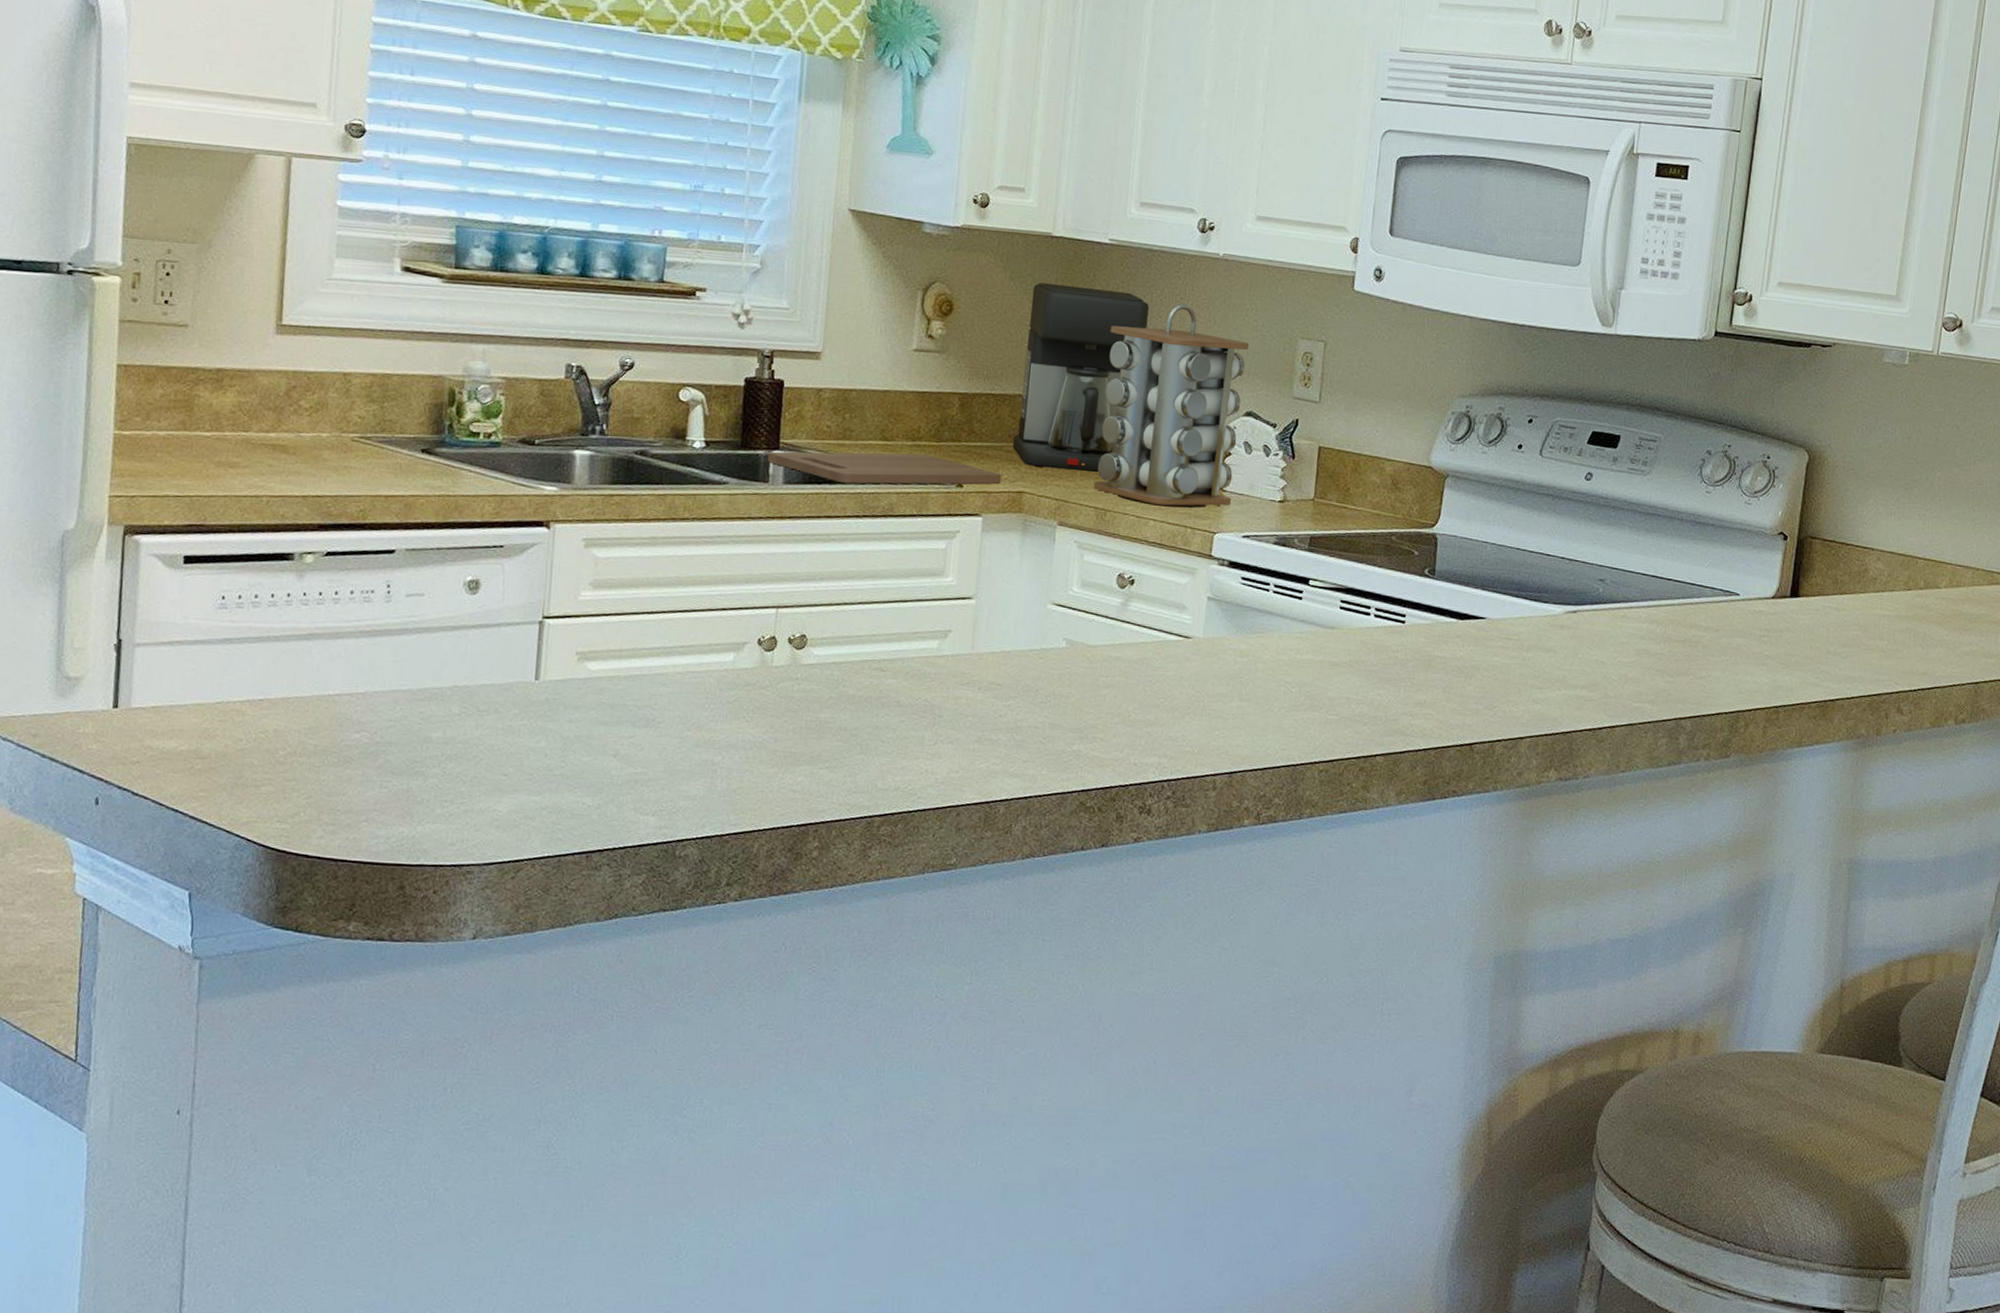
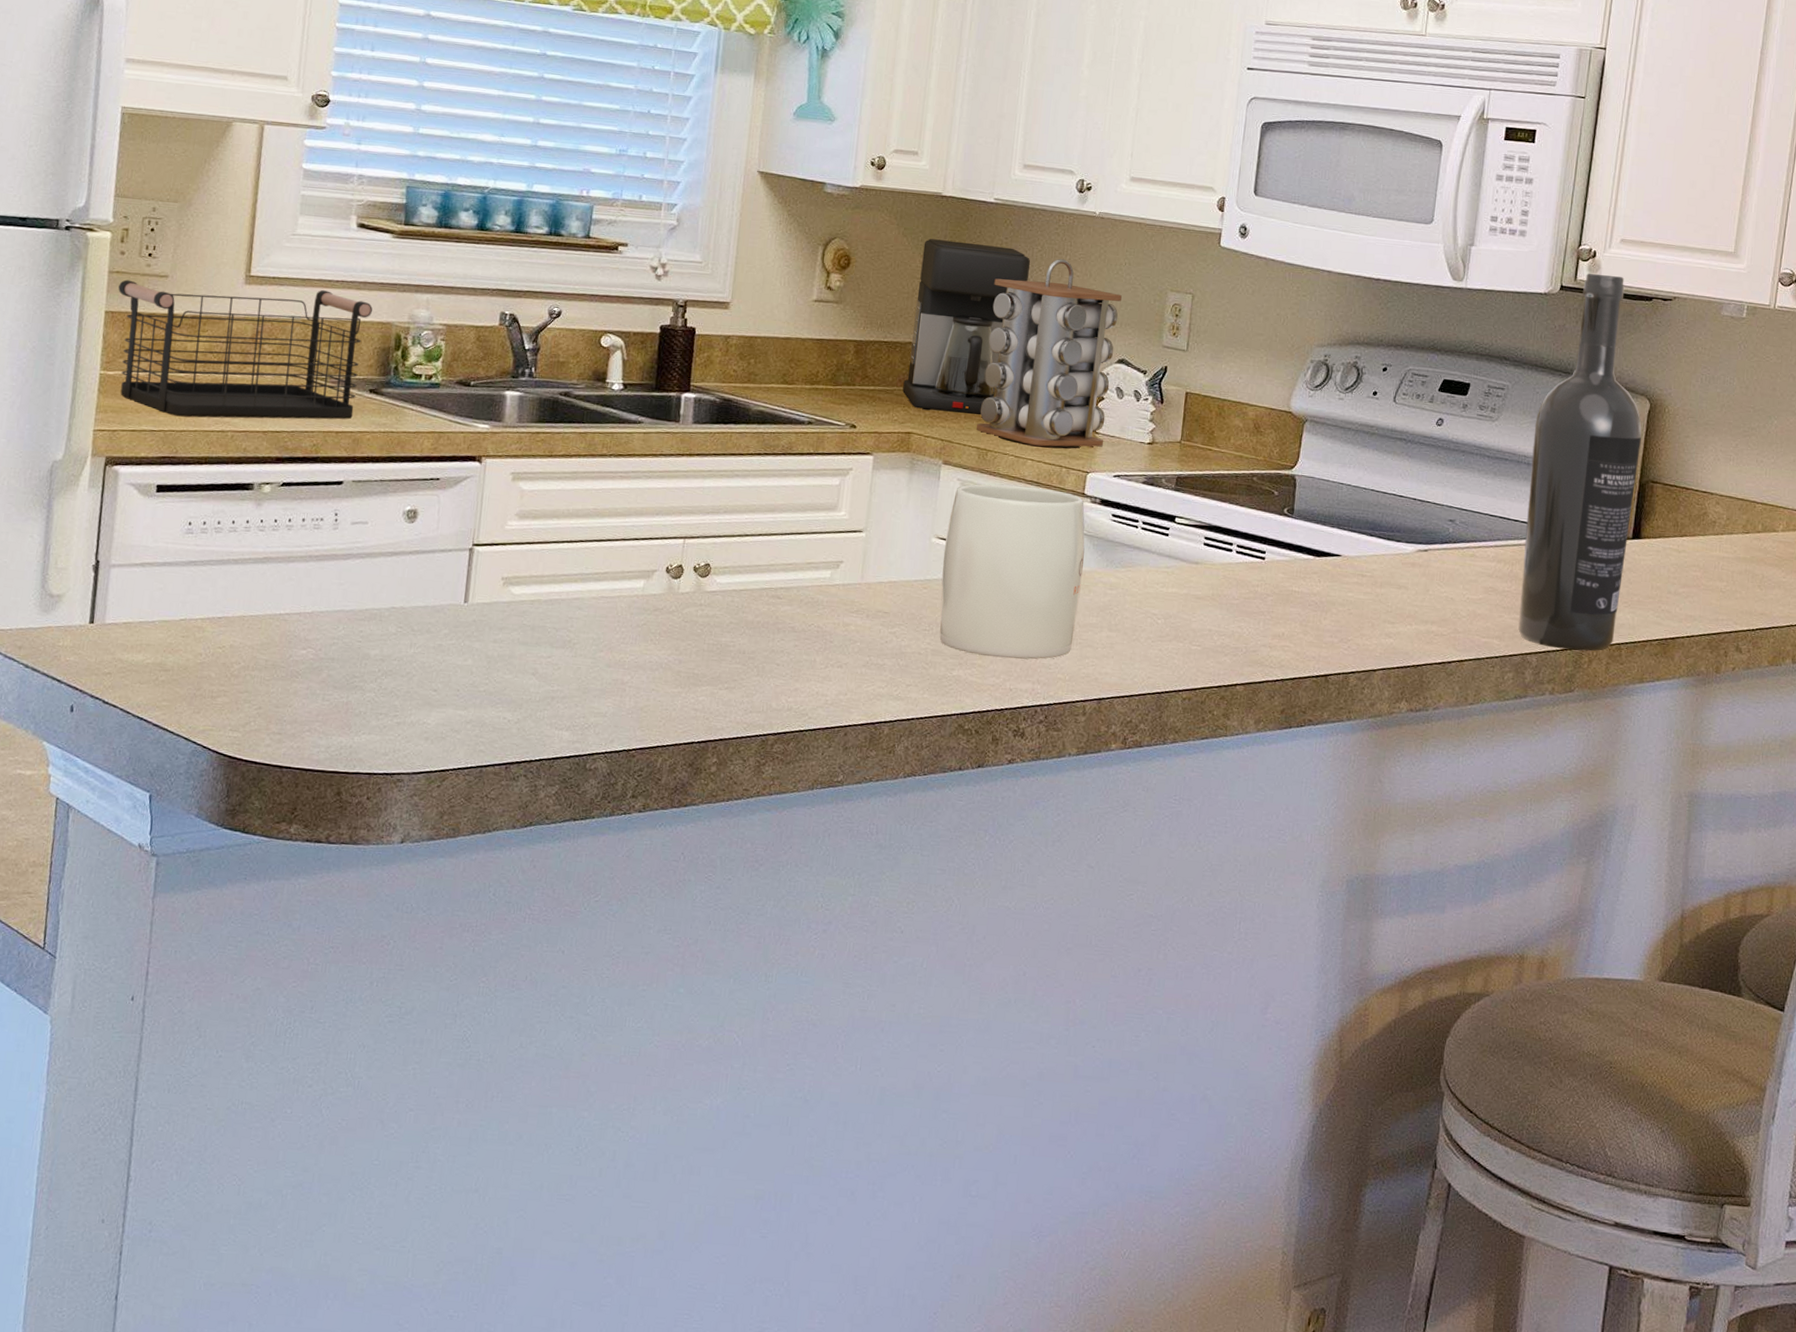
dish rack: none [131,329,422,483] -> present [118,279,373,420]
cutting board: present [767,451,1002,485] -> none [678,393,892,426]
mug: none [1058,546,1213,732] -> present [939,483,1085,660]
wine bottle: none [1672,318,1801,715] -> present [1518,273,1642,651]

